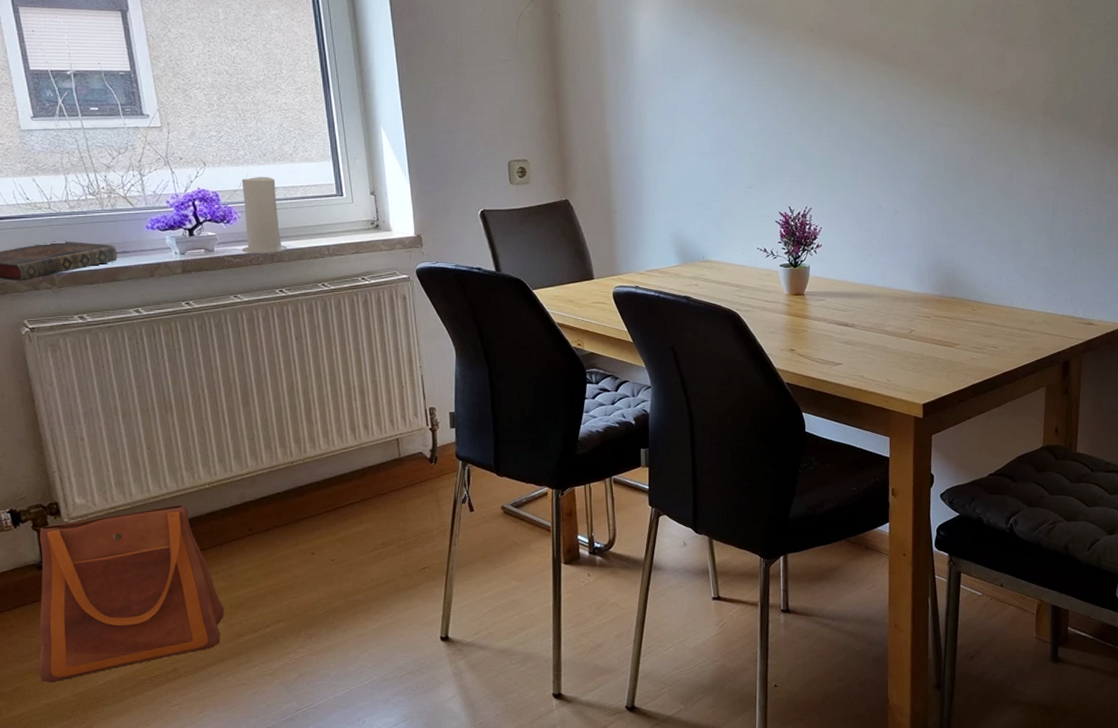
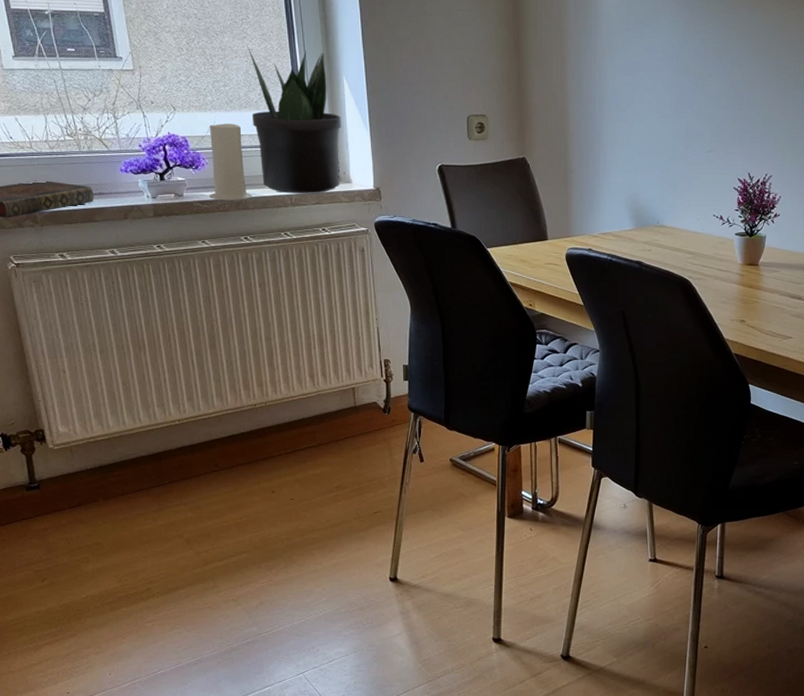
shopping bag: present [38,505,224,683] -> none [27,438,193,593]
planter: none [280,100,380,244] -> present [246,46,341,194]

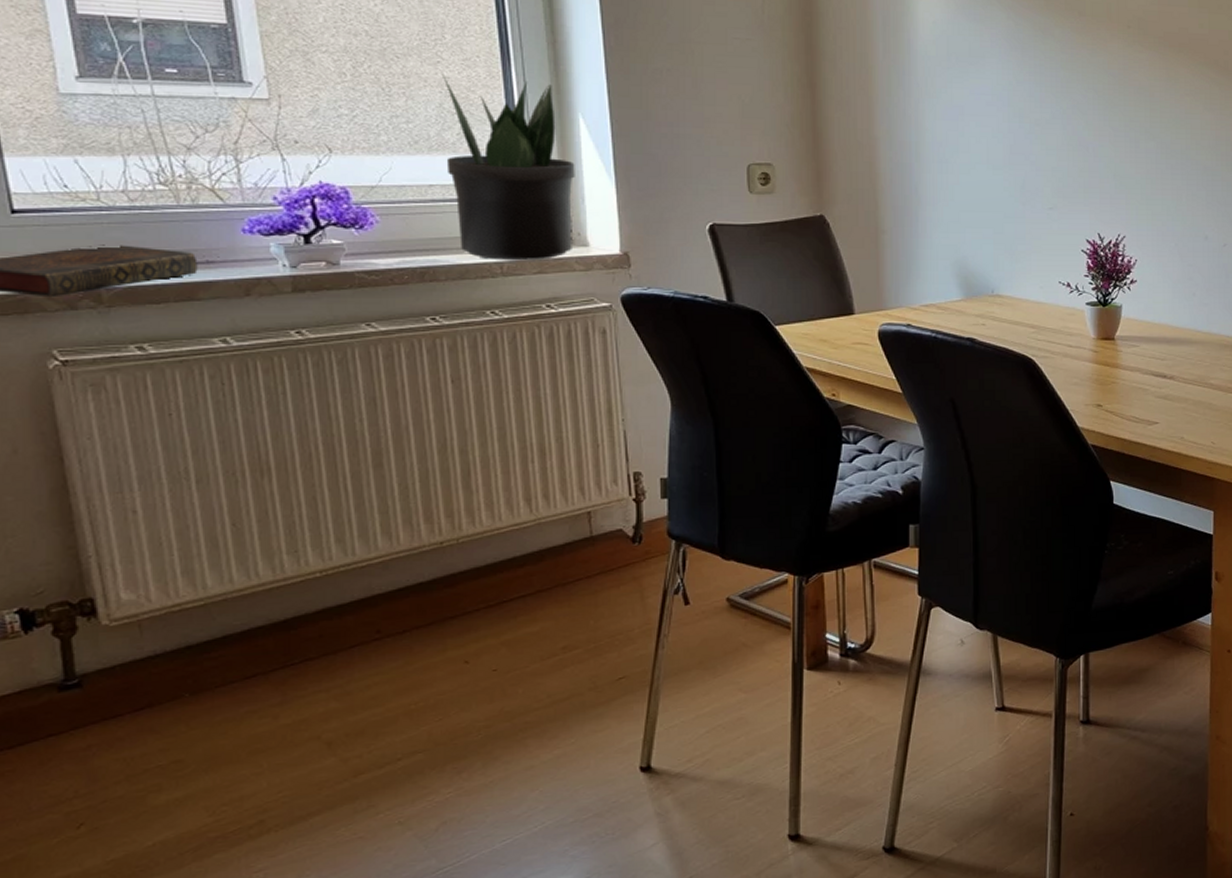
candle: present [209,123,252,201] -> none [378,170,445,270]

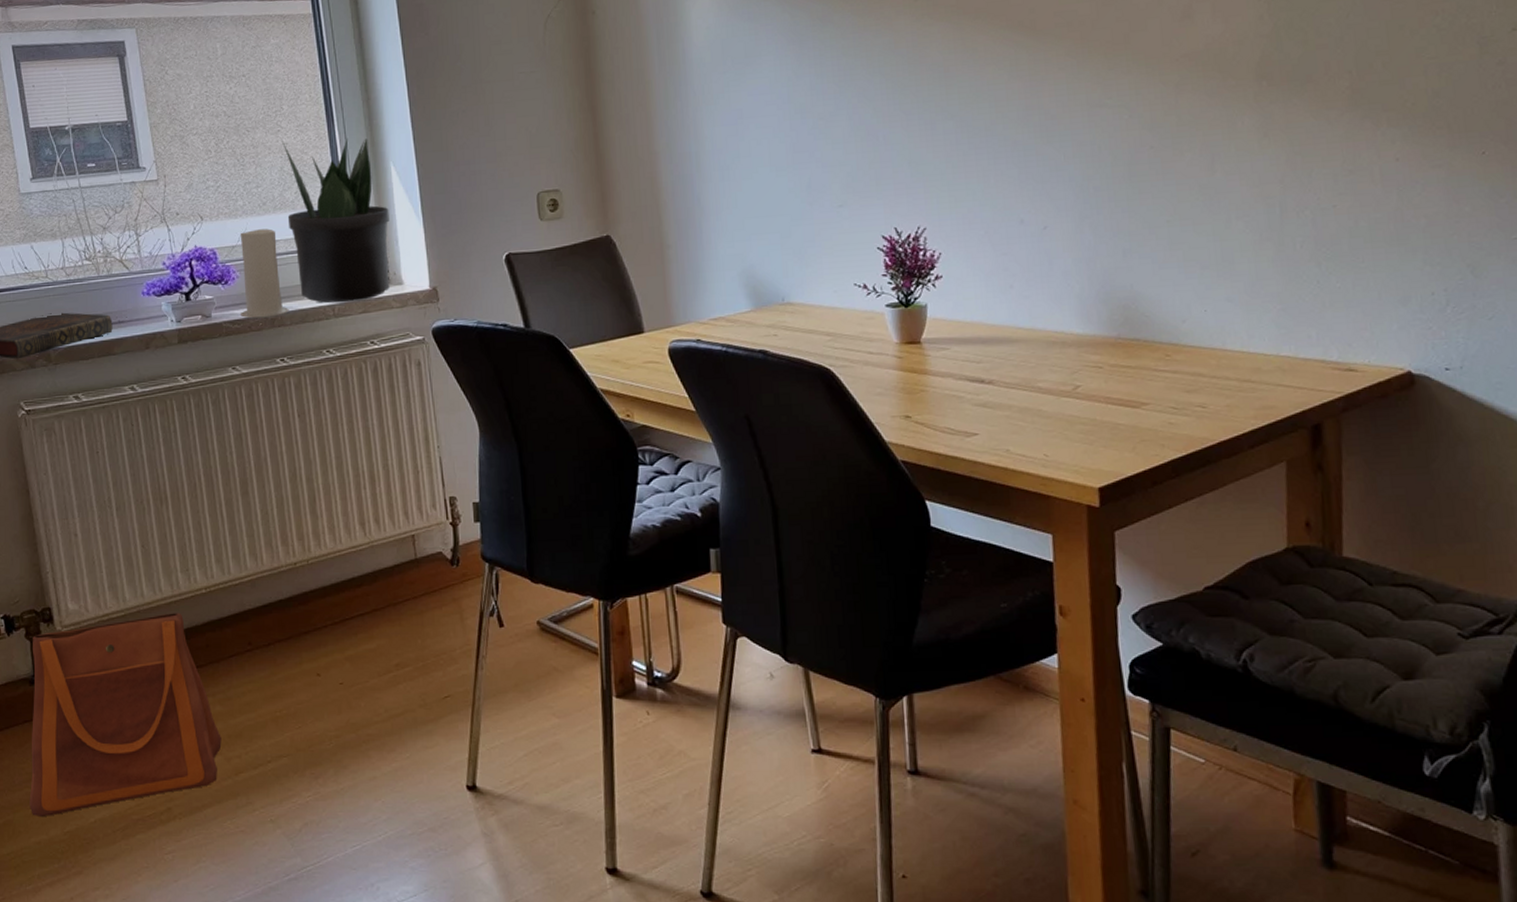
shopping bag: none [53,600,337,847] -> present [29,612,222,818]
candle: none [378,170,445,270] -> present [240,228,289,319]

